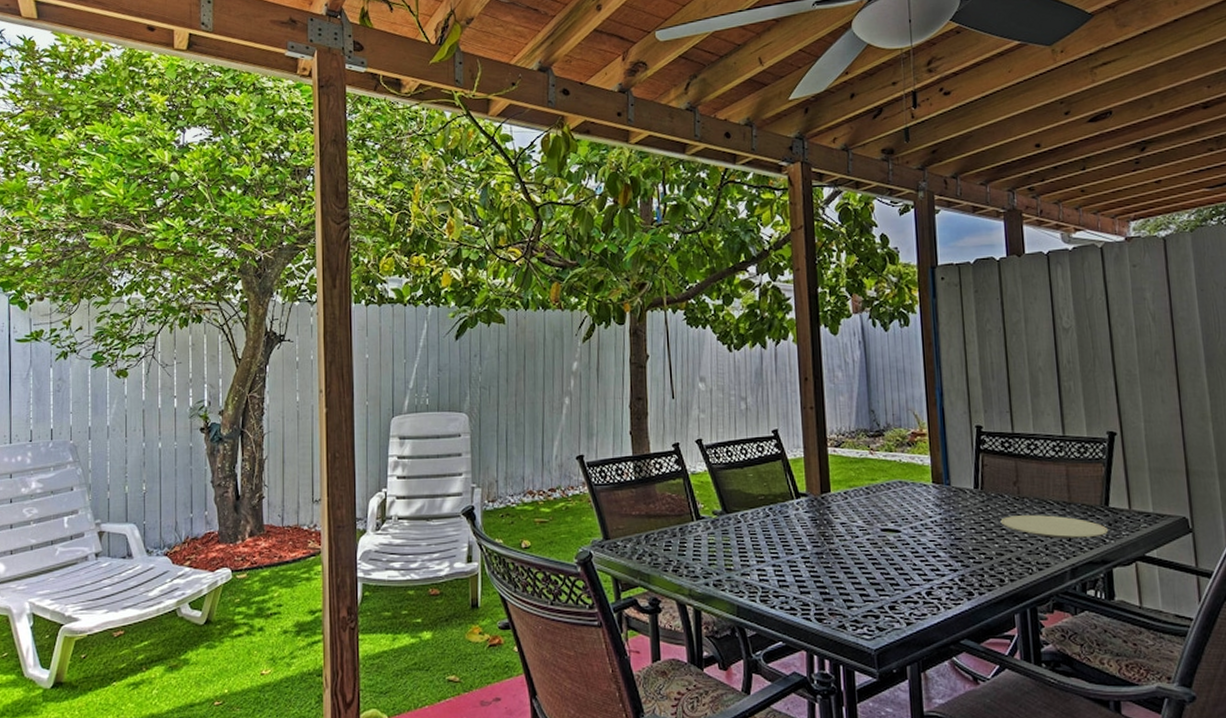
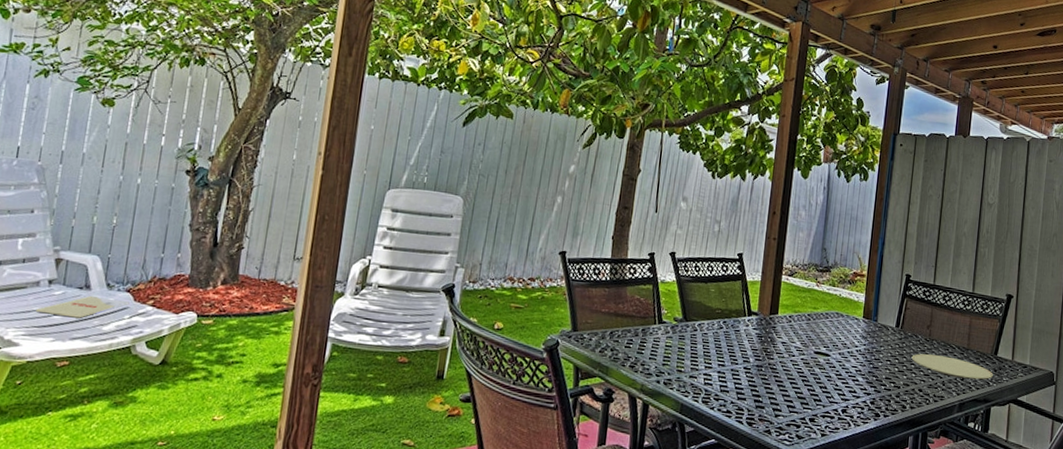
magazine: none [88,563,169,587] -> present [35,295,130,318]

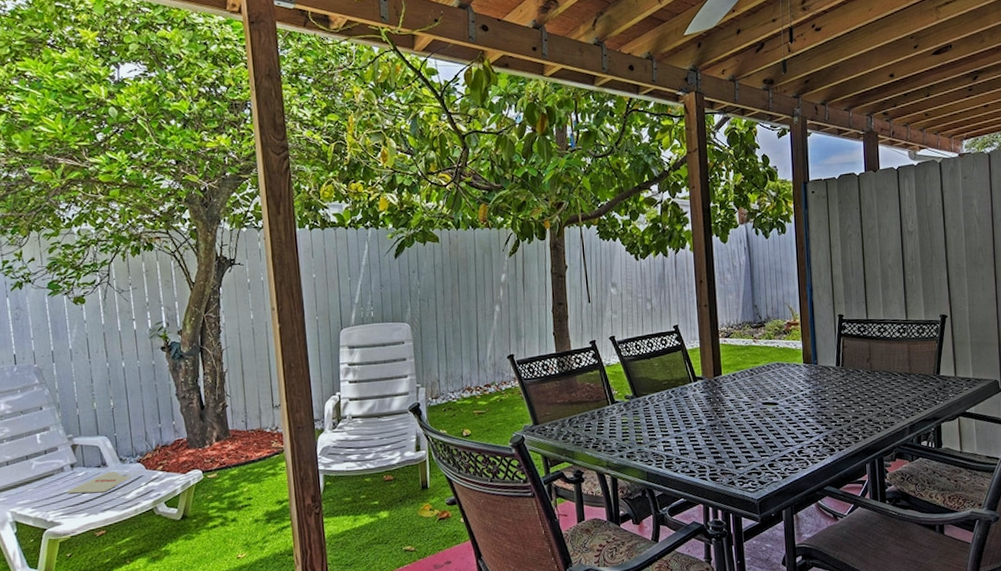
plate: present [911,353,993,380] -> none [856,384,938,403]

